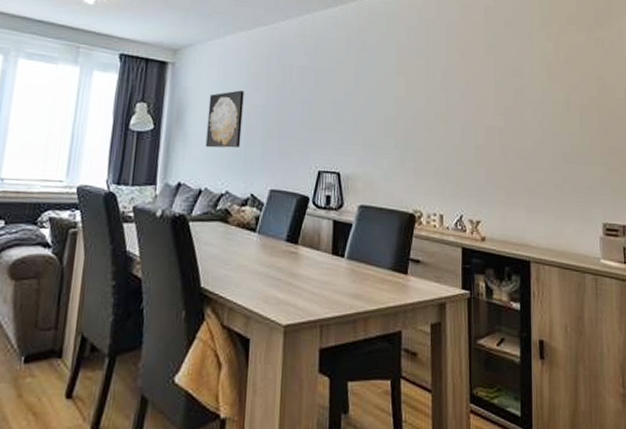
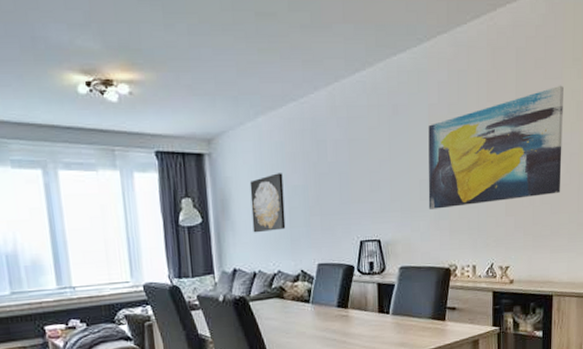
wall art: none [393,44,534,150] -> present [428,85,564,209]

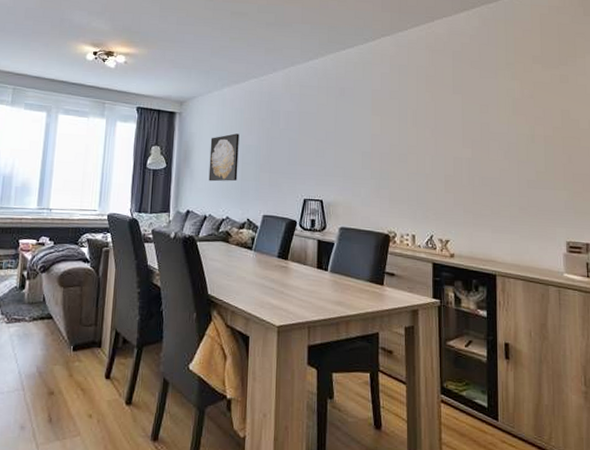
wall art: present [428,85,564,209] -> none [369,83,500,179]

